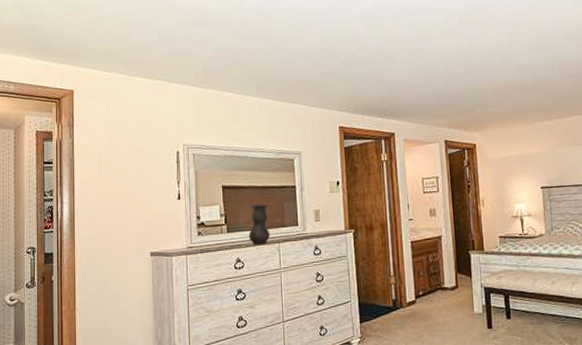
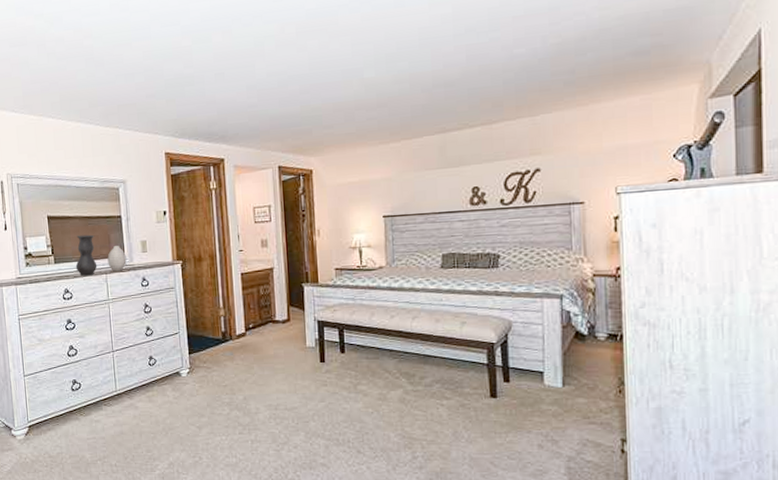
vase: none [280,215,300,241] -> present [107,246,127,272]

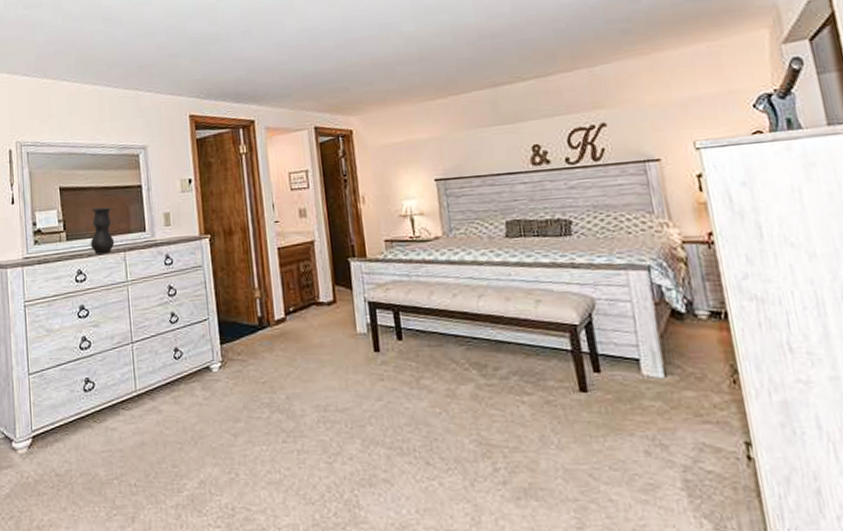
vase: present [107,246,127,272] -> none [126,219,148,249]

